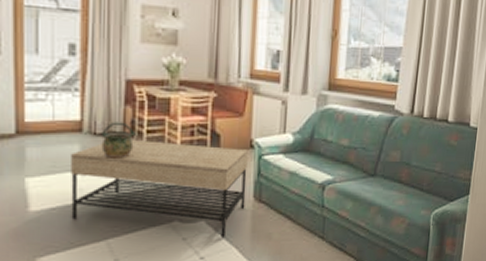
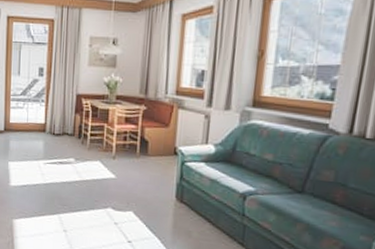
coffee table: present [69,140,248,238] -> none [36,141,172,228]
ceramic pot: present [101,122,134,158] -> none [58,126,81,154]

